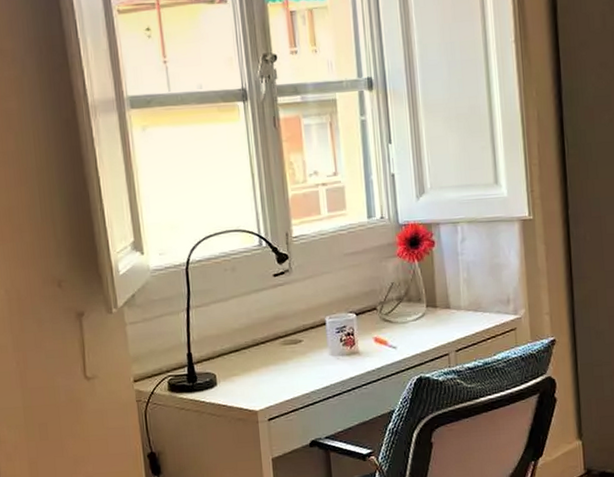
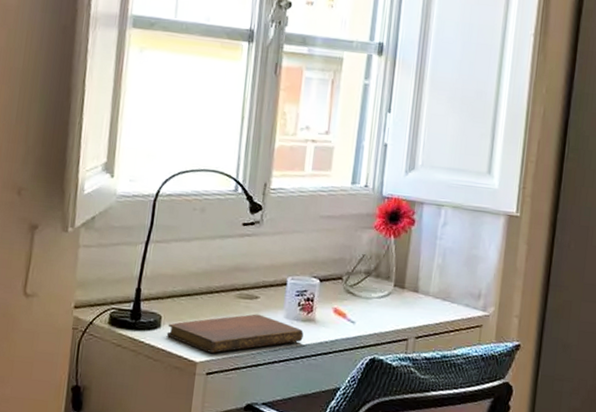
notebook: none [224,356,351,400] -> present [166,314,304,353]

